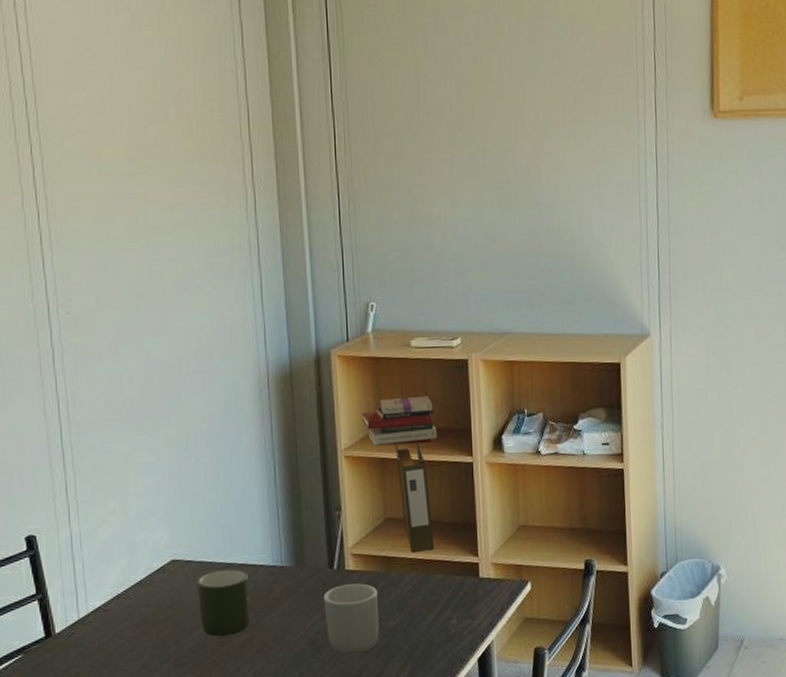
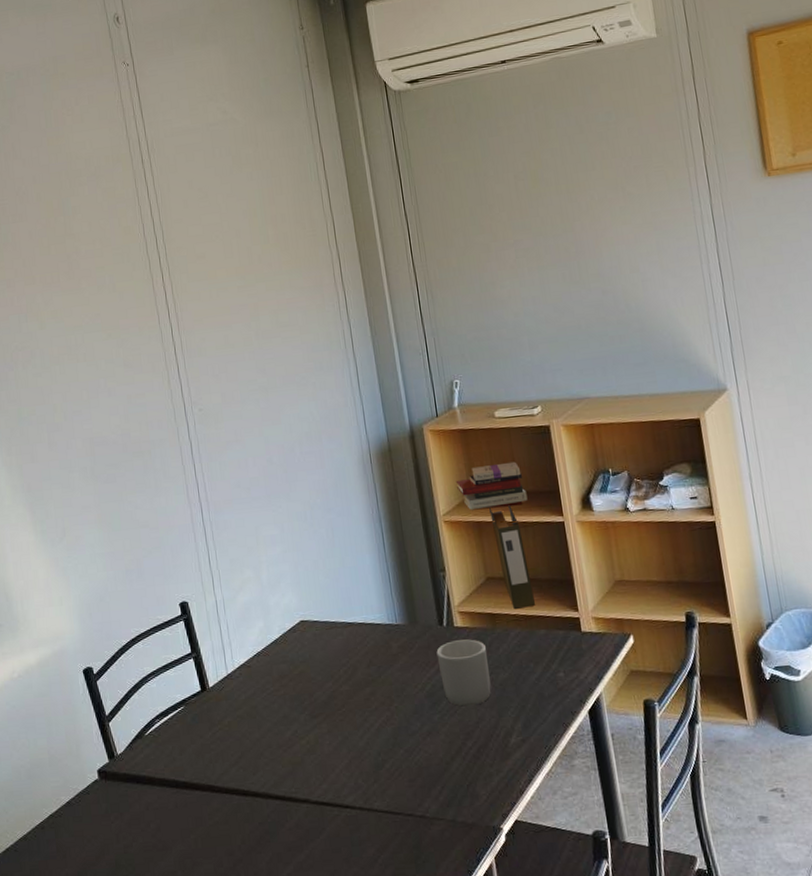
mug: present [196,568,251,638] -> none [323,627,373,691]

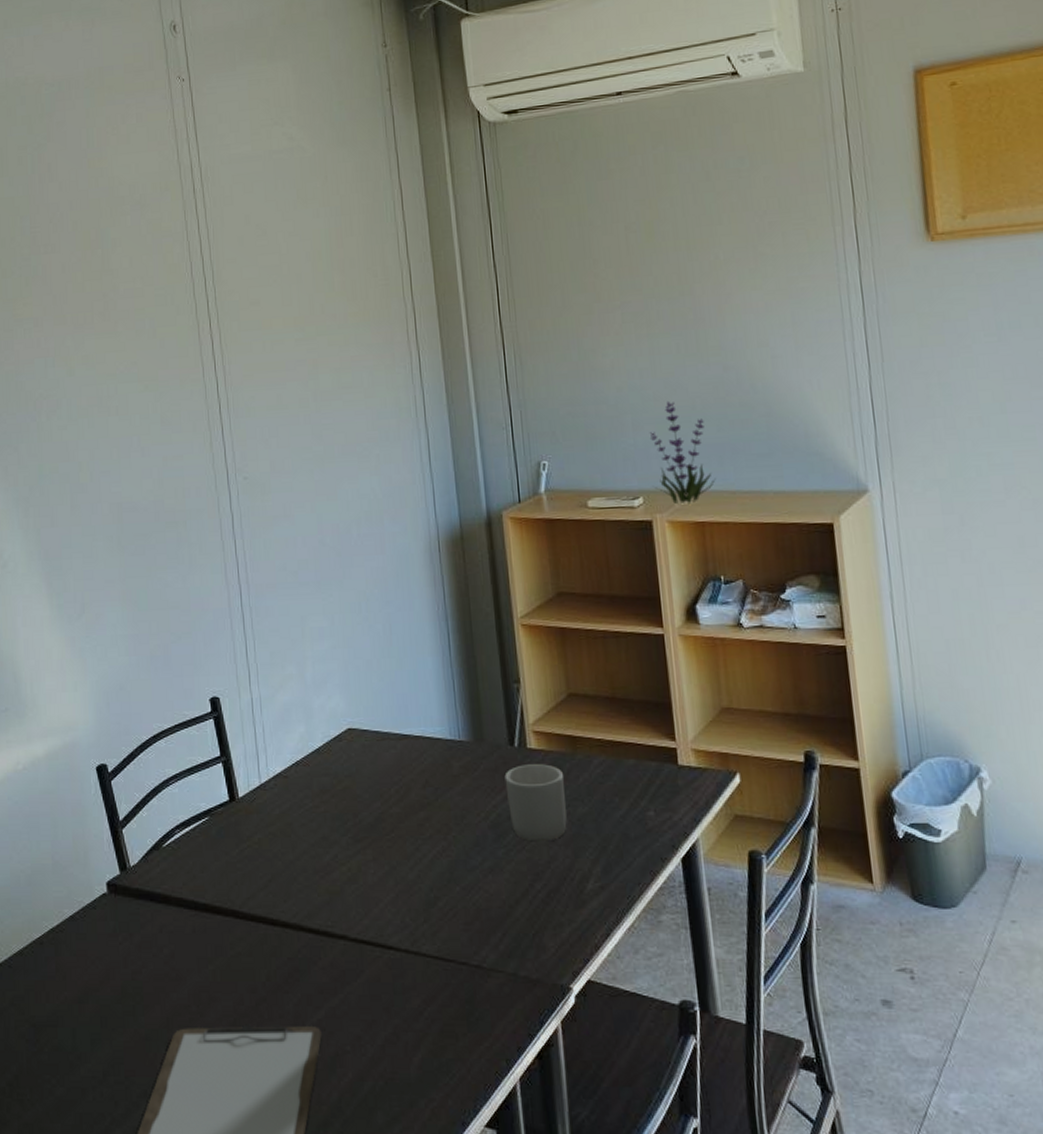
books: present [455,461,528,511] -> none [537,560,622,614]
binder: present [489,505,535,610] -> none [576,611,624,734]
plant: none [543,322,601,410] -> present [649,401,716,505]

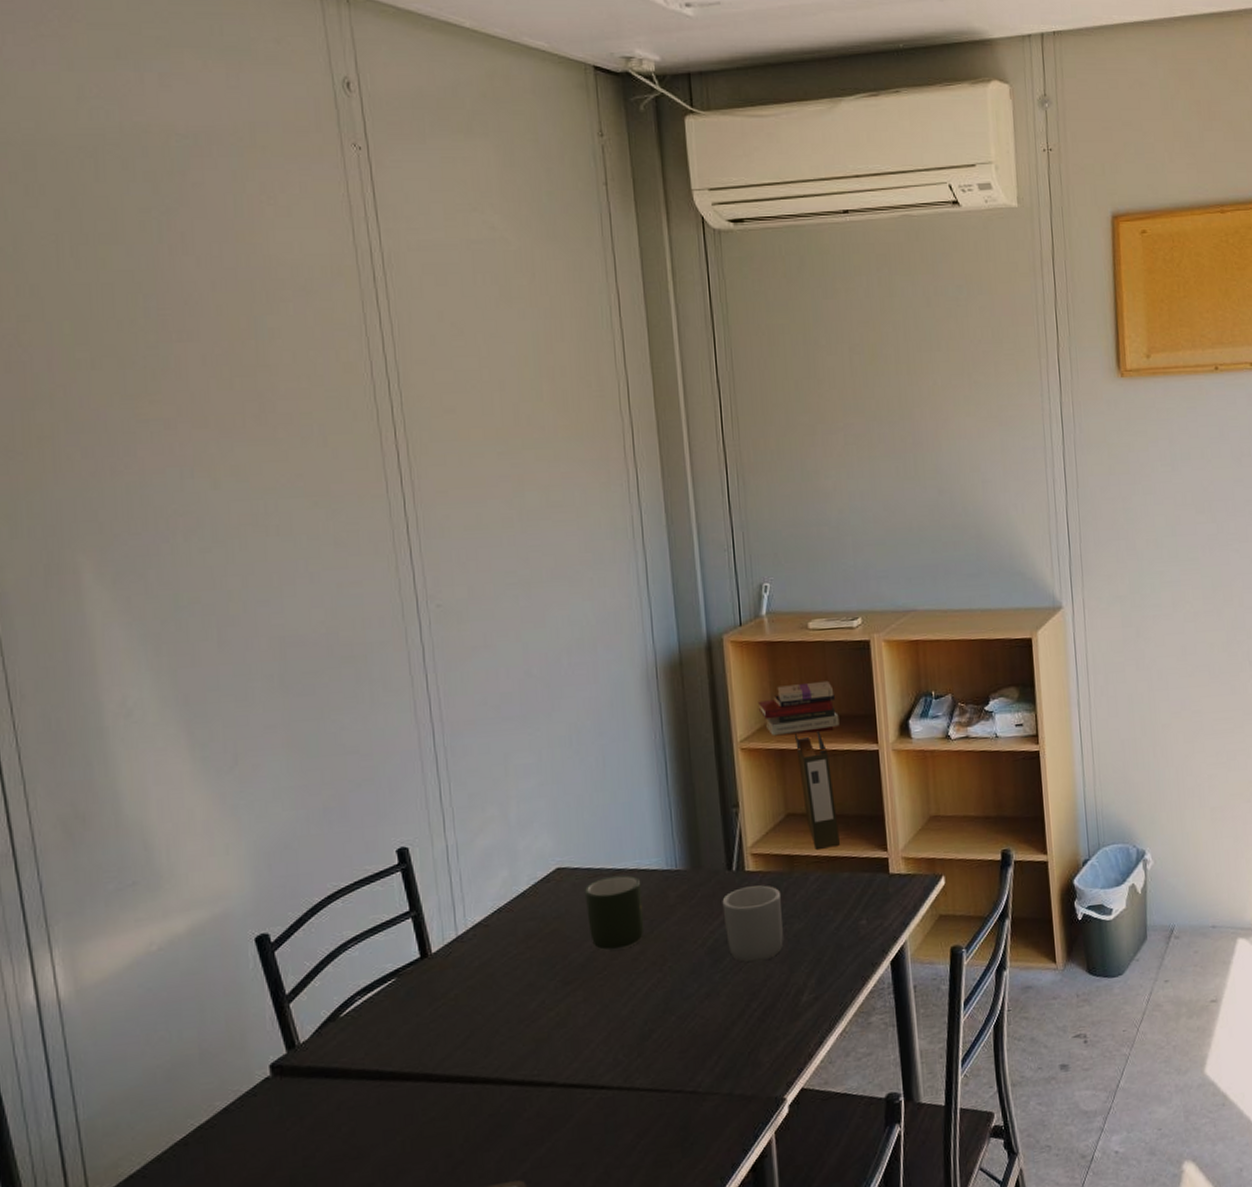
mug: none [373,740,429,814] -> present [584,875,644,951]
books: none [537,560,622,614] -> present [757,680,840,736]
binder: none [576,611,624,734] -> present [795,731,840,851]
plant: present [649,401,716,505] -> none [868,523,930,624]

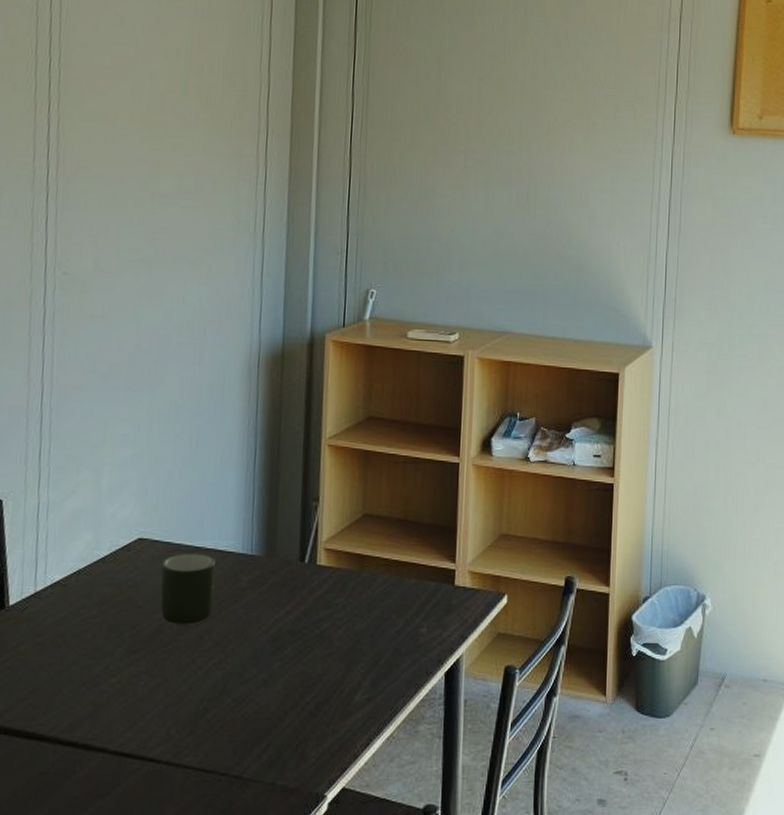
mug: present [722,885,784,963] -> none [290,580,349,656]
books: present [757,680,840,736] -> none [349,389,426,439]
binder: present [795,731,840,851] -> none [381,436,412,554]

